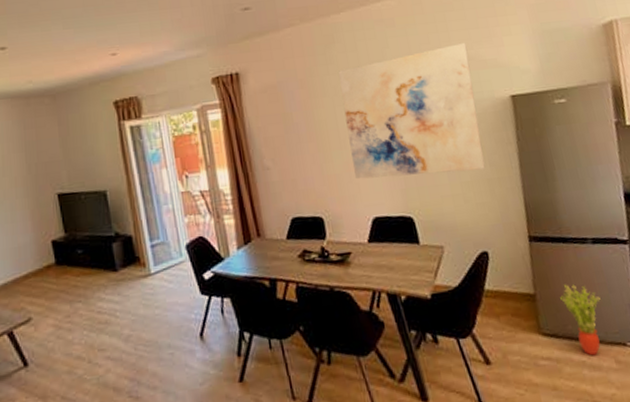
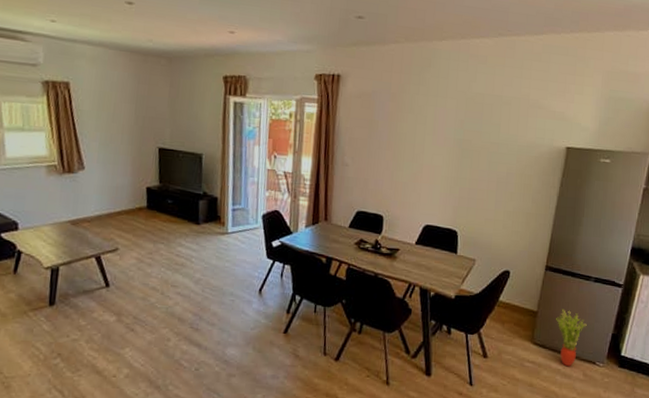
wall art: present [339,42,485,179] -> none [418,91,542,204]

